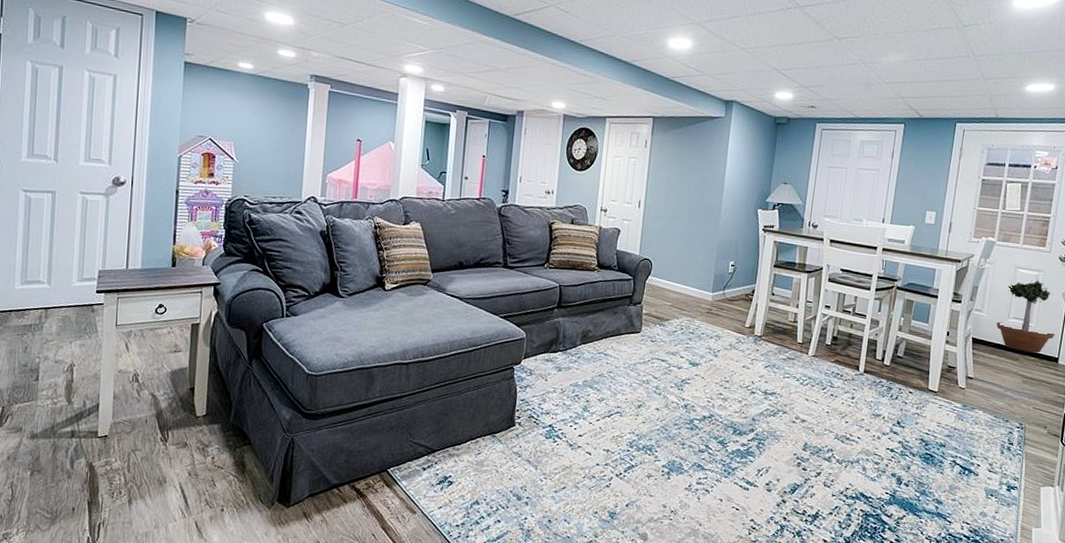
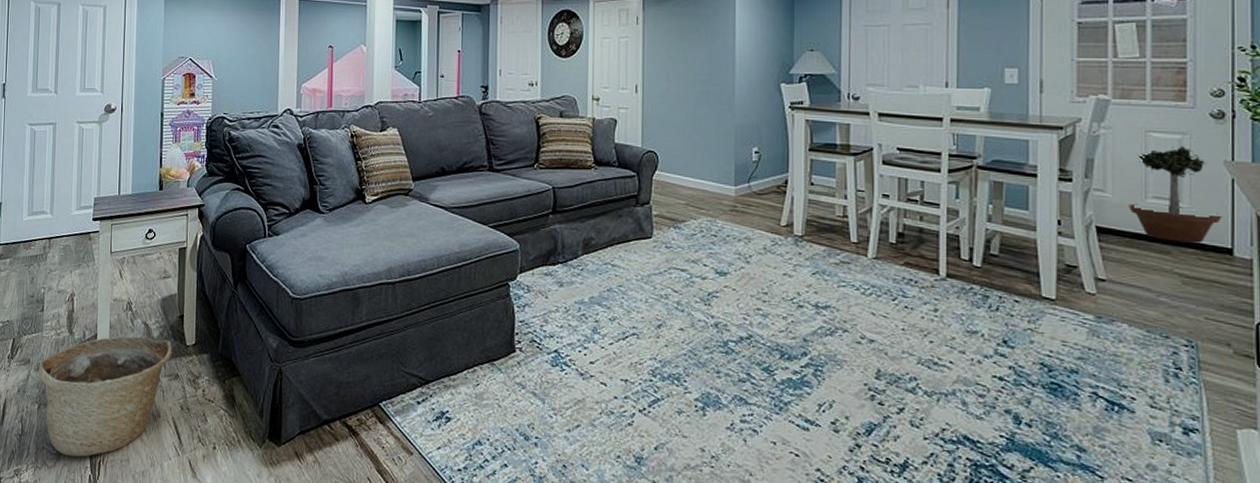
basket: none [31,406,182,520] -> present [38,336,173,457]

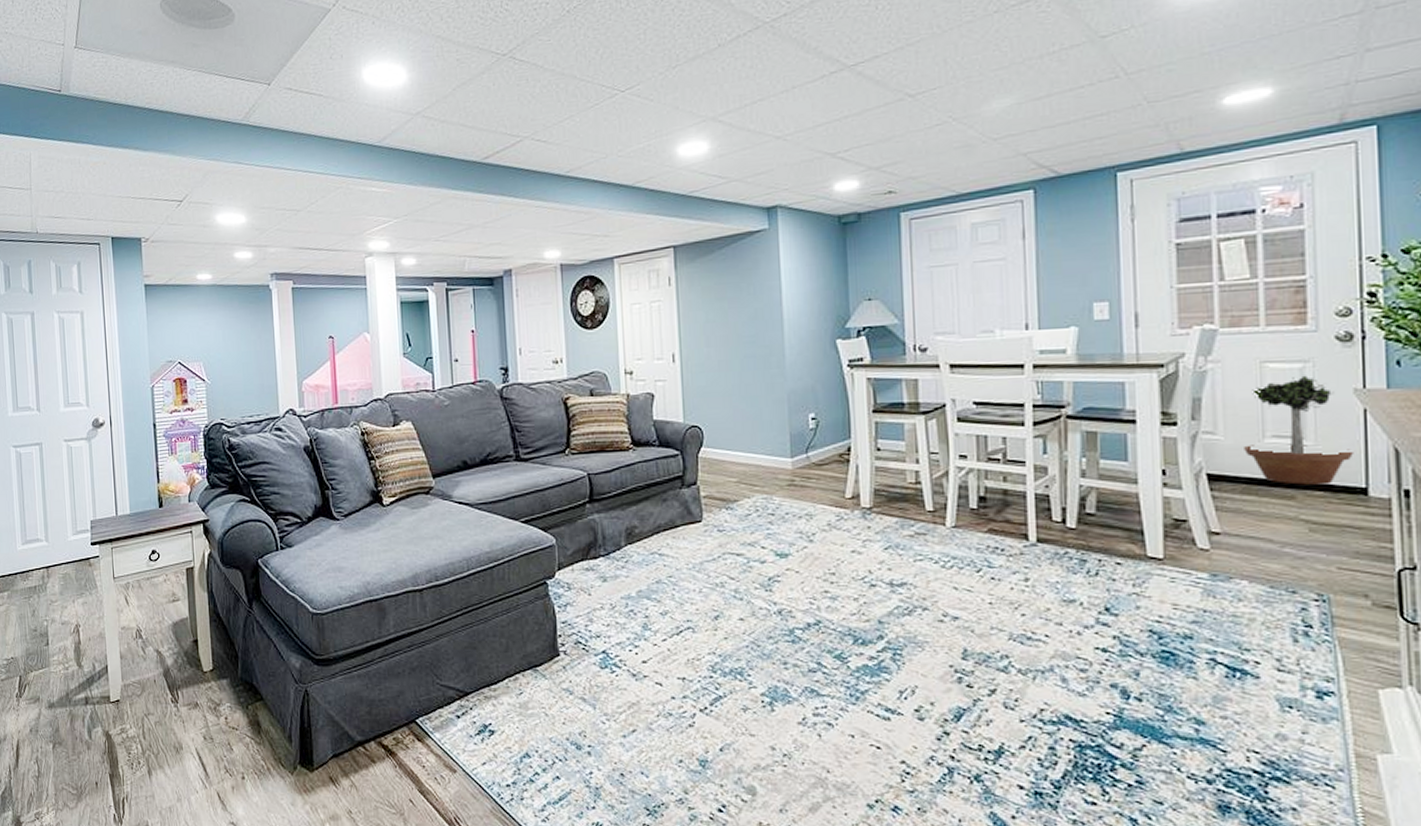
basket: present [38,336,173,457] -> none [49,665,190,796]

